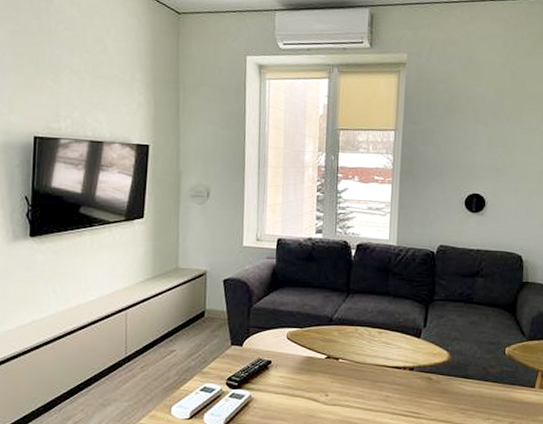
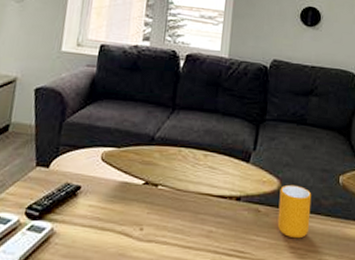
mug: none [448,356,480,402] -> present [277,184,312,239]

